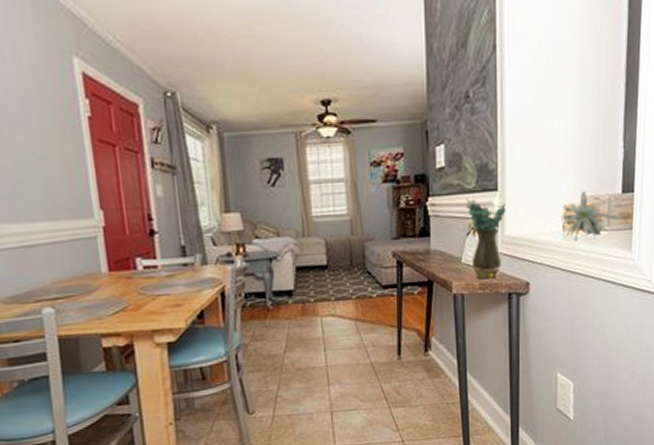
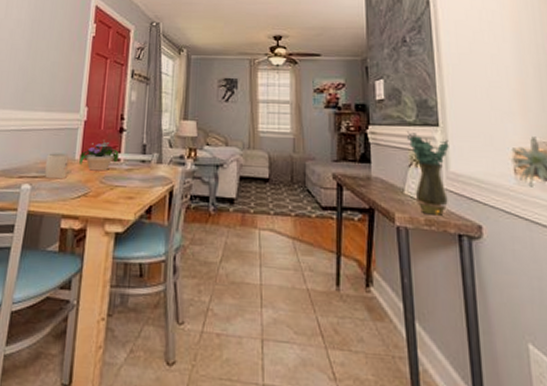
mug: none [65,267,96,300] -> present [45,153,69,181]
potted flower: none [107,246,155,283] -> present [79,139,119,171]

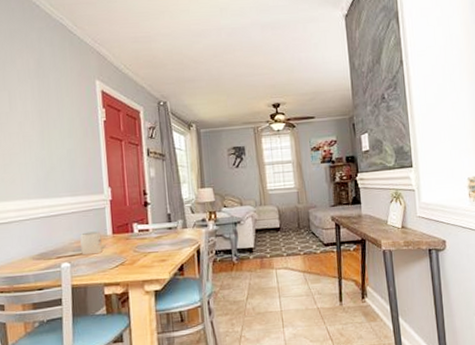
potted flower: present [79,139,119,171] -> none [111,214,148,243]
vase: present [407,131,449,216] -> none [388,174,421,238]

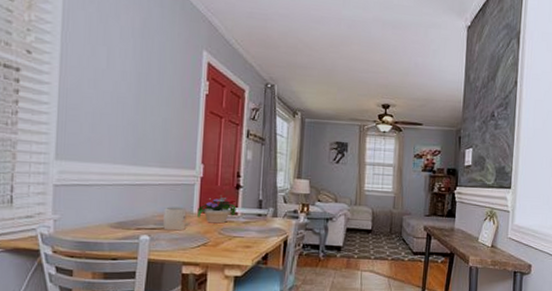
potted flower: none [111,214,148,243] -> present [197,195,236,224]

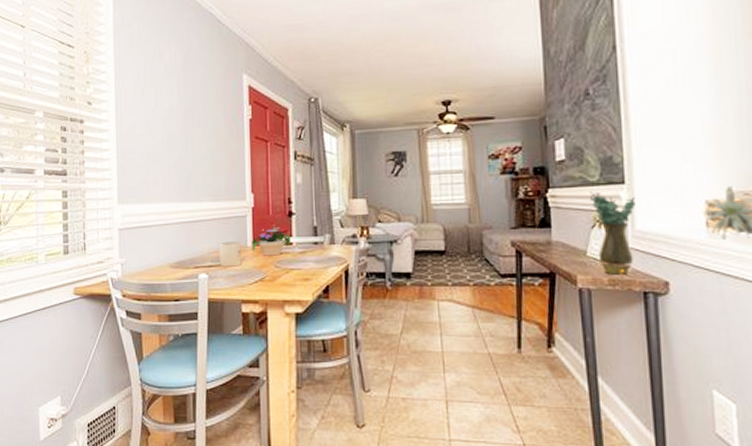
vase: none [486,192,517,258] -> present [590,191,636,275]

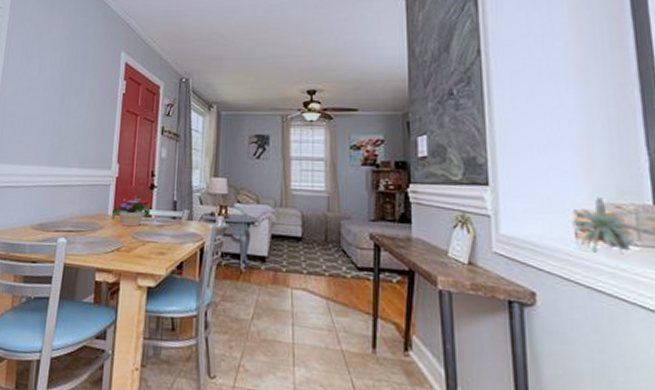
mug: present [219,241,242,268] -> none [79,208,102,235]
vase: present [590,191,636,275] -> none [453,190,500,280]

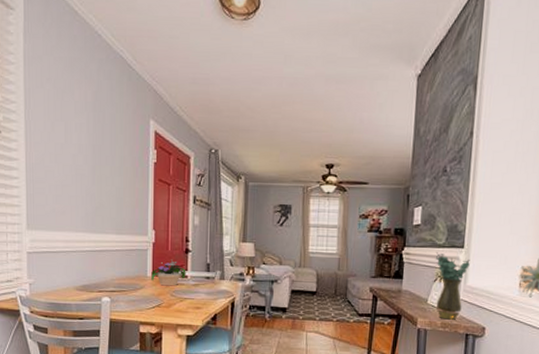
vase: none [453,190,500,280] -> present [436,252,470,320]

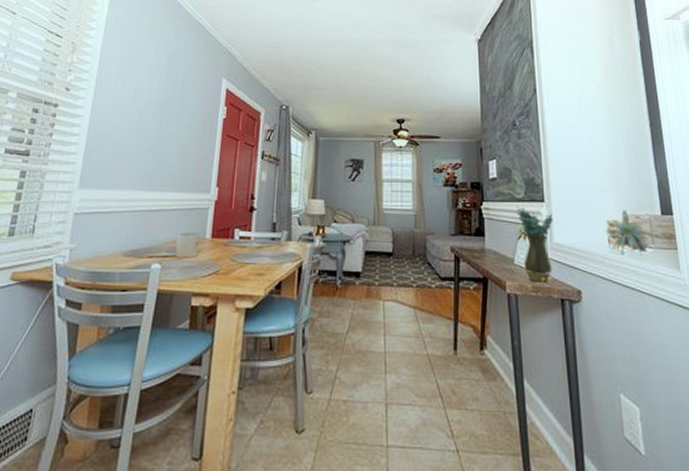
mug: none [122,271,141,294] -> present [175,232,200,260]
potted flower: present [151,259,186,286] -> none [210,218,250,249]

